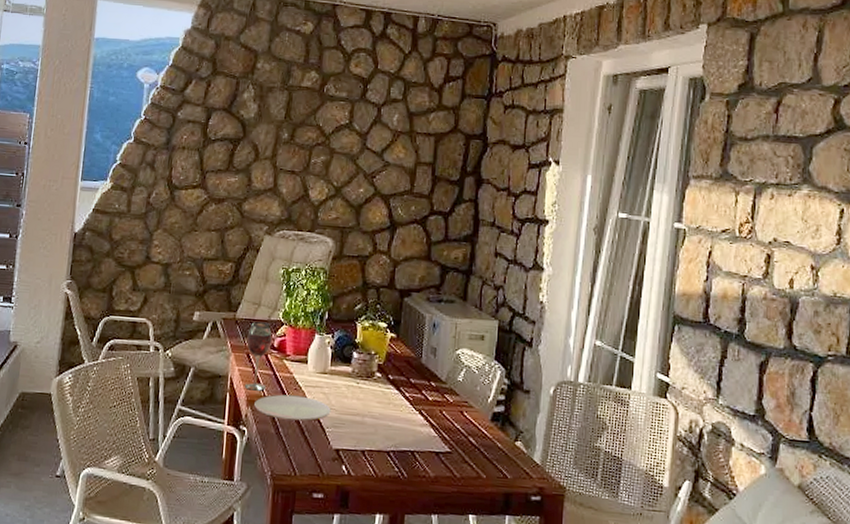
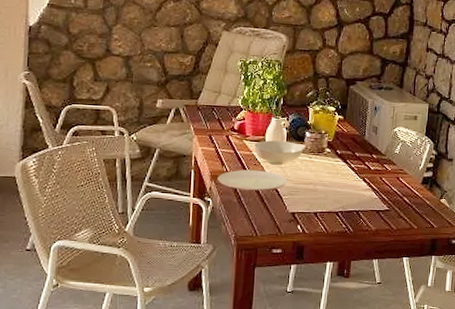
wineglass: present [244,321,273,391] -> none [207,107,233,167]
bowl: none [295,361,351,391] -> present [254,140,304,165]

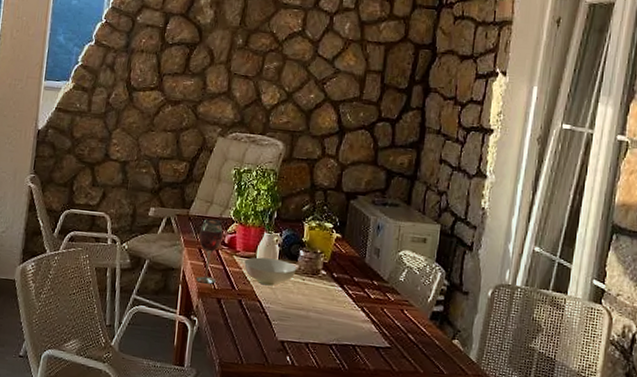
wineglass: none [207,107,233,167] -> present [195,218,224,284]
plate: present [218,169,287,191] -> none [205,287,278,314]

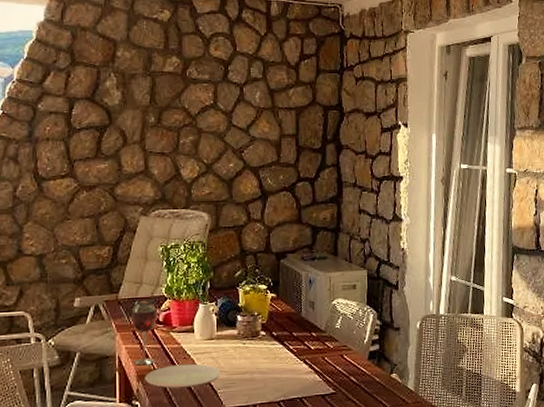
plate: none [205,287,278,314] -> present [145,363,221,389]
bowl: present [244,257,297,286] -> none [182,328,236,356]

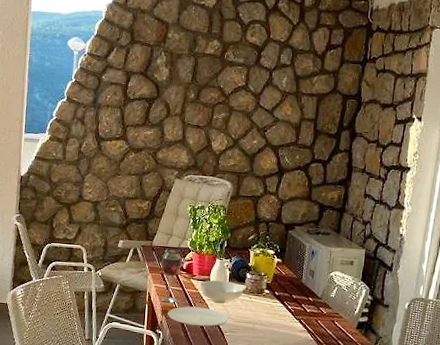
bowl: none [182,328,236,356] -> present [200,280,245,304]

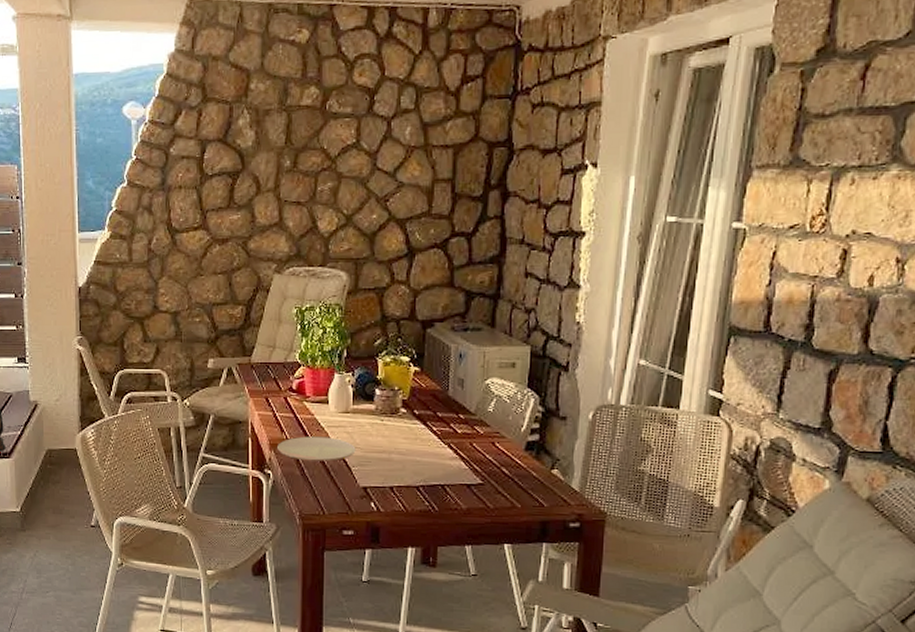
wineglass: present [159,248,182,303] -> none [264,364,290,434]
bowl: present [200,280,245,304] -> none [316,401,374,430]

